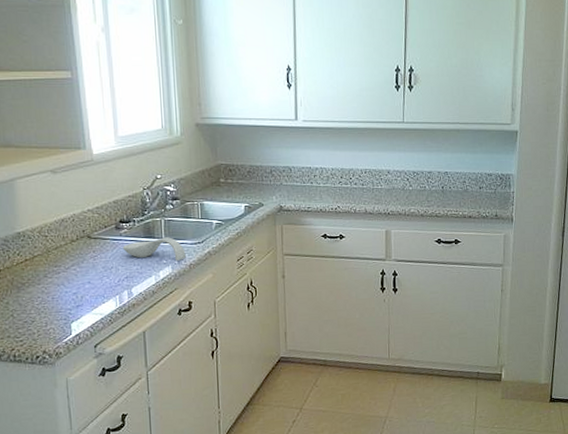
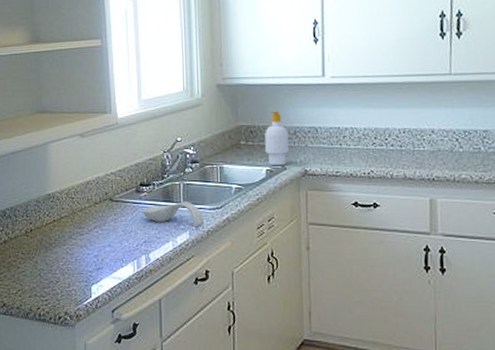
soap bottle: none [243,151,266,203] -> present [265,111,290,166]

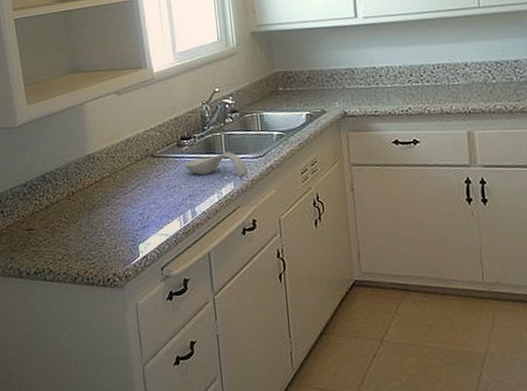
soap bottle: present [265,111,290,166] -> none [302,54,328,110]

